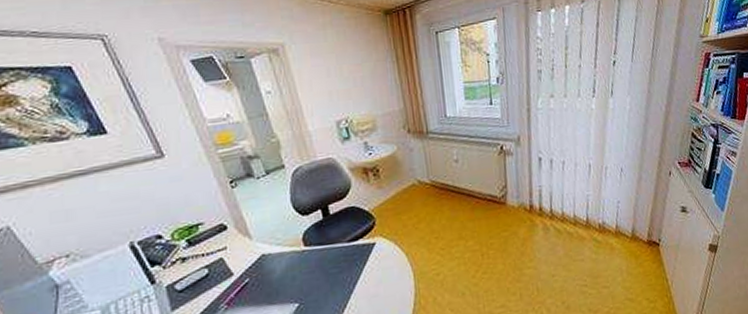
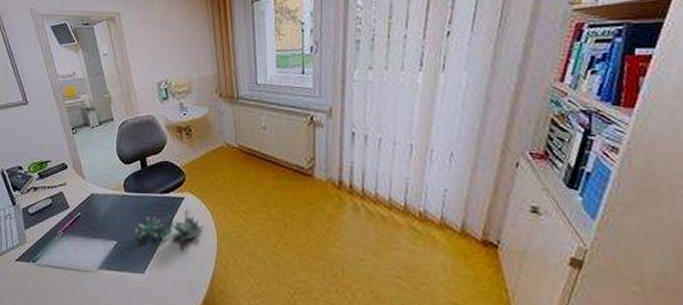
succulent plant: none [320,253,399,295] -> present [135,208,204,242]

